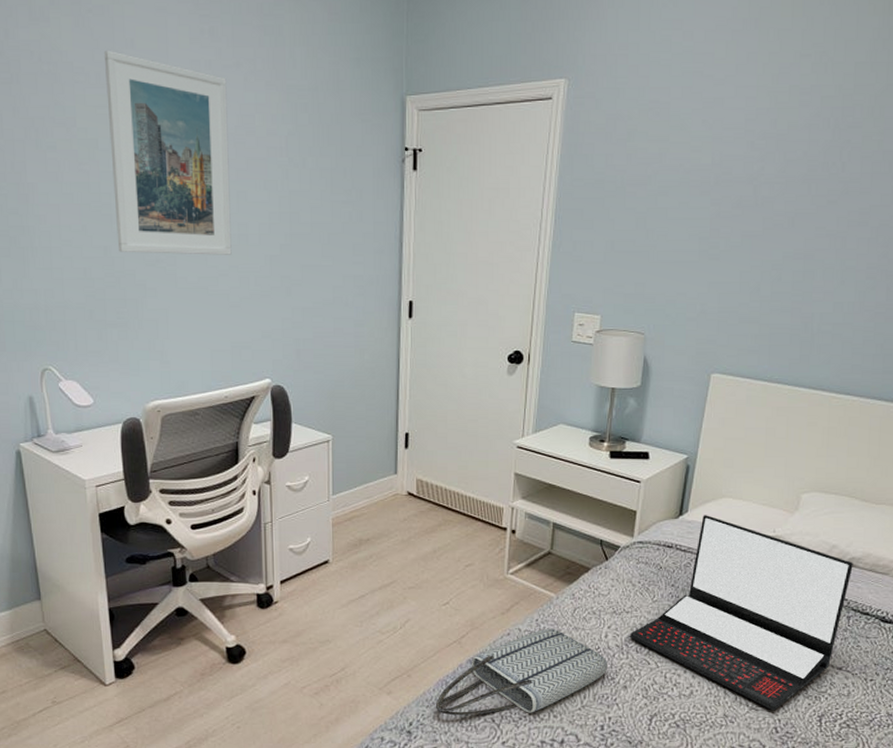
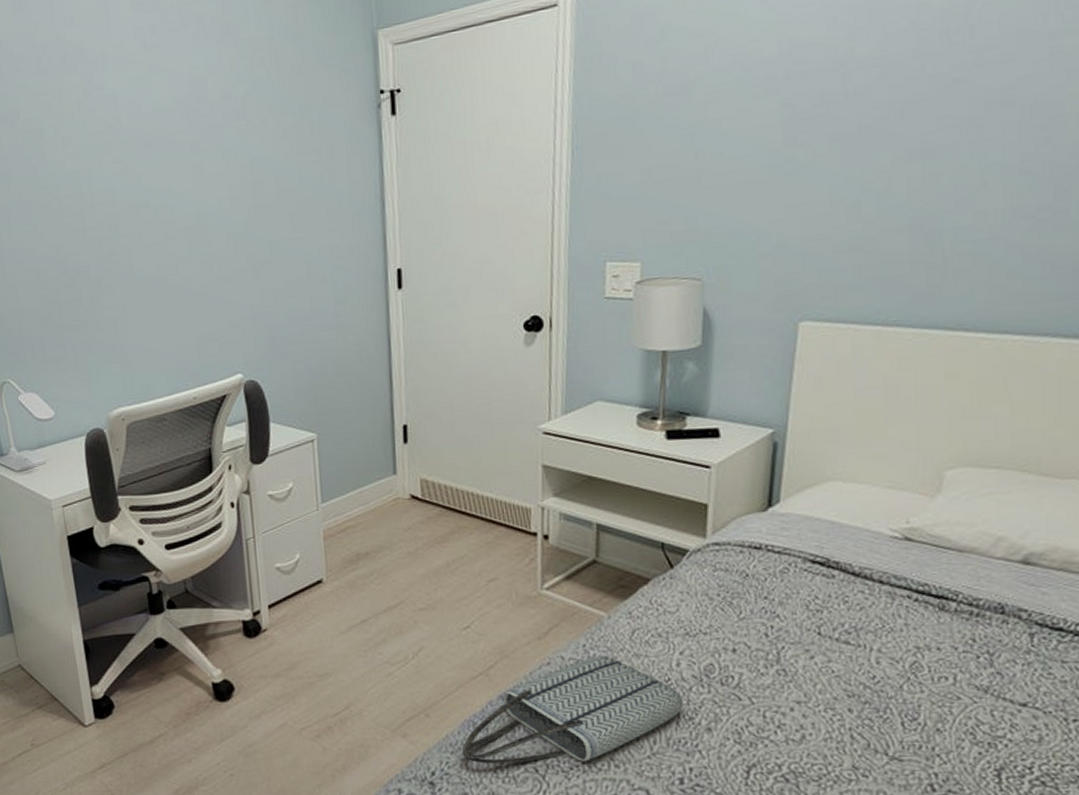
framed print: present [103,50,232,255] -> none [43,31,191,249]
laptop: present [630,515,853,711] -> none [711,505,1033,762]

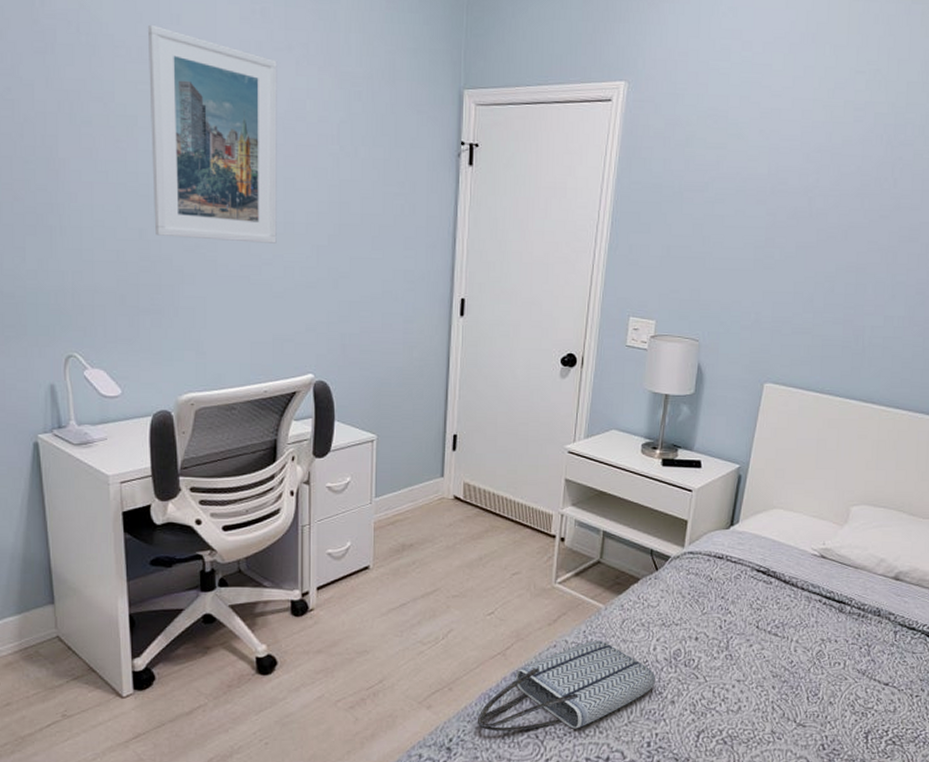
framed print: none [43,31,191,249] -> present [147,24,277,244]

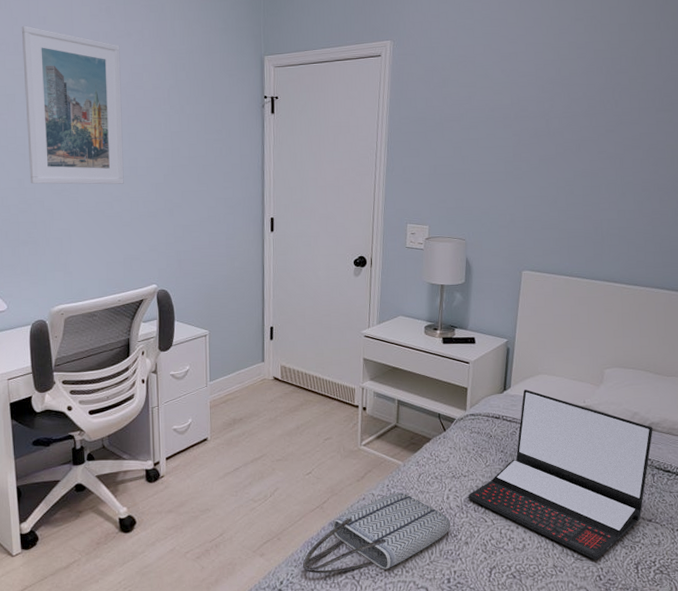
laptop: none [679,526,901,727] -> present [468,390,653,561]

